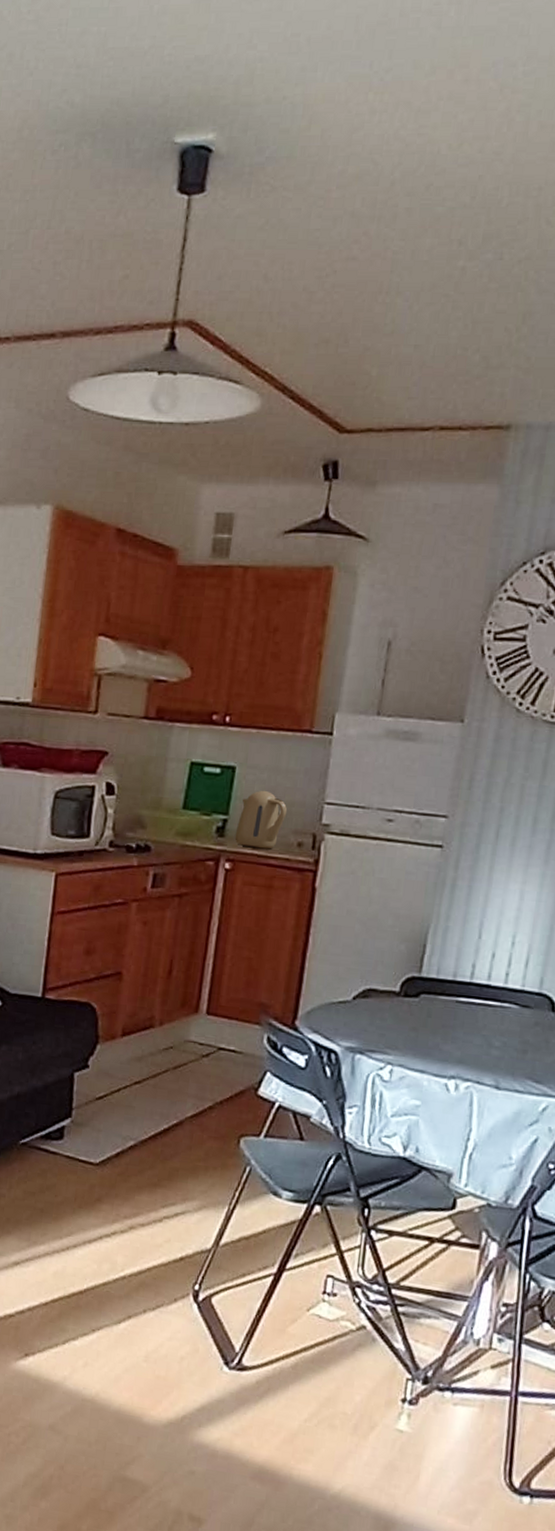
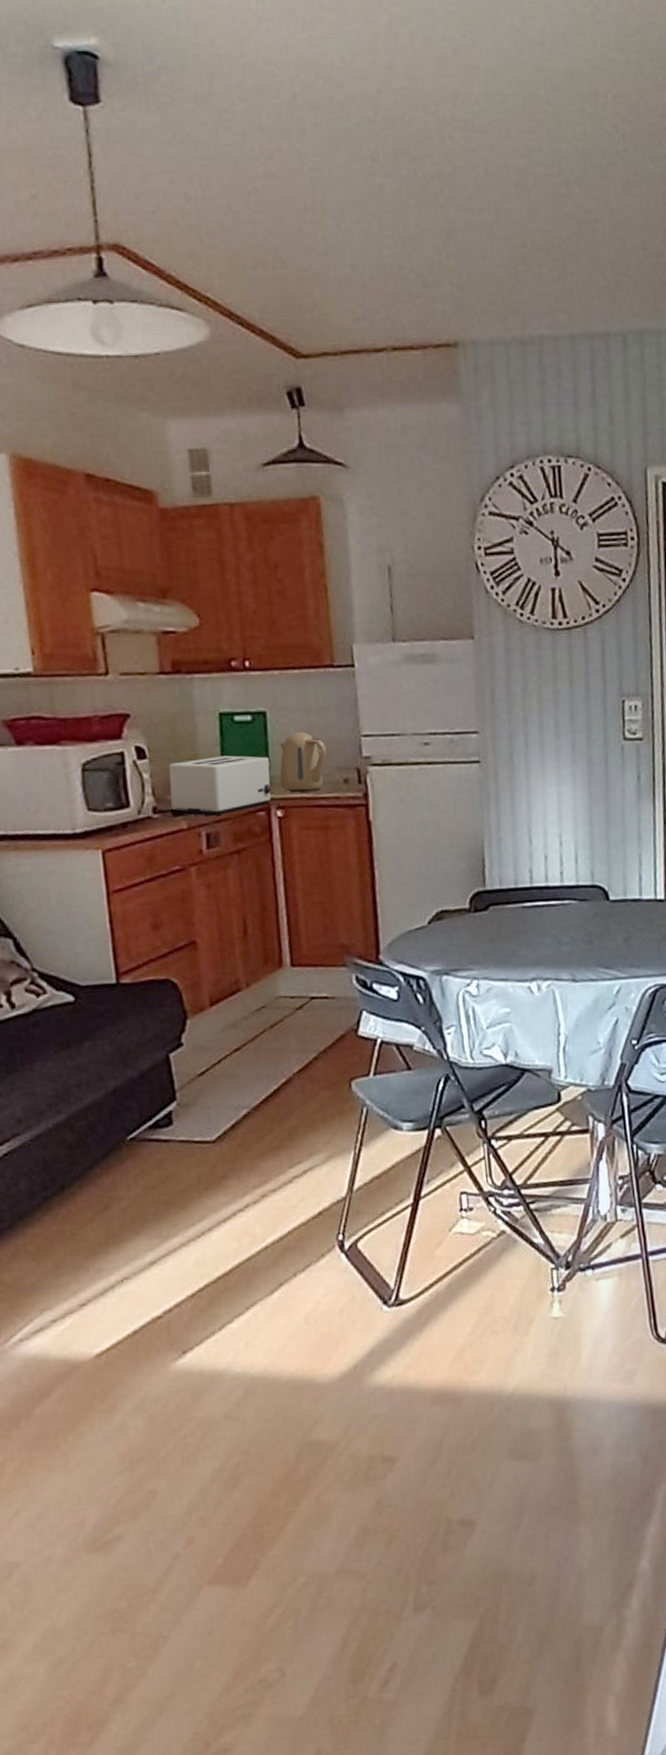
toaster: none [127,802,229,859] -> present [169,755,271,816]

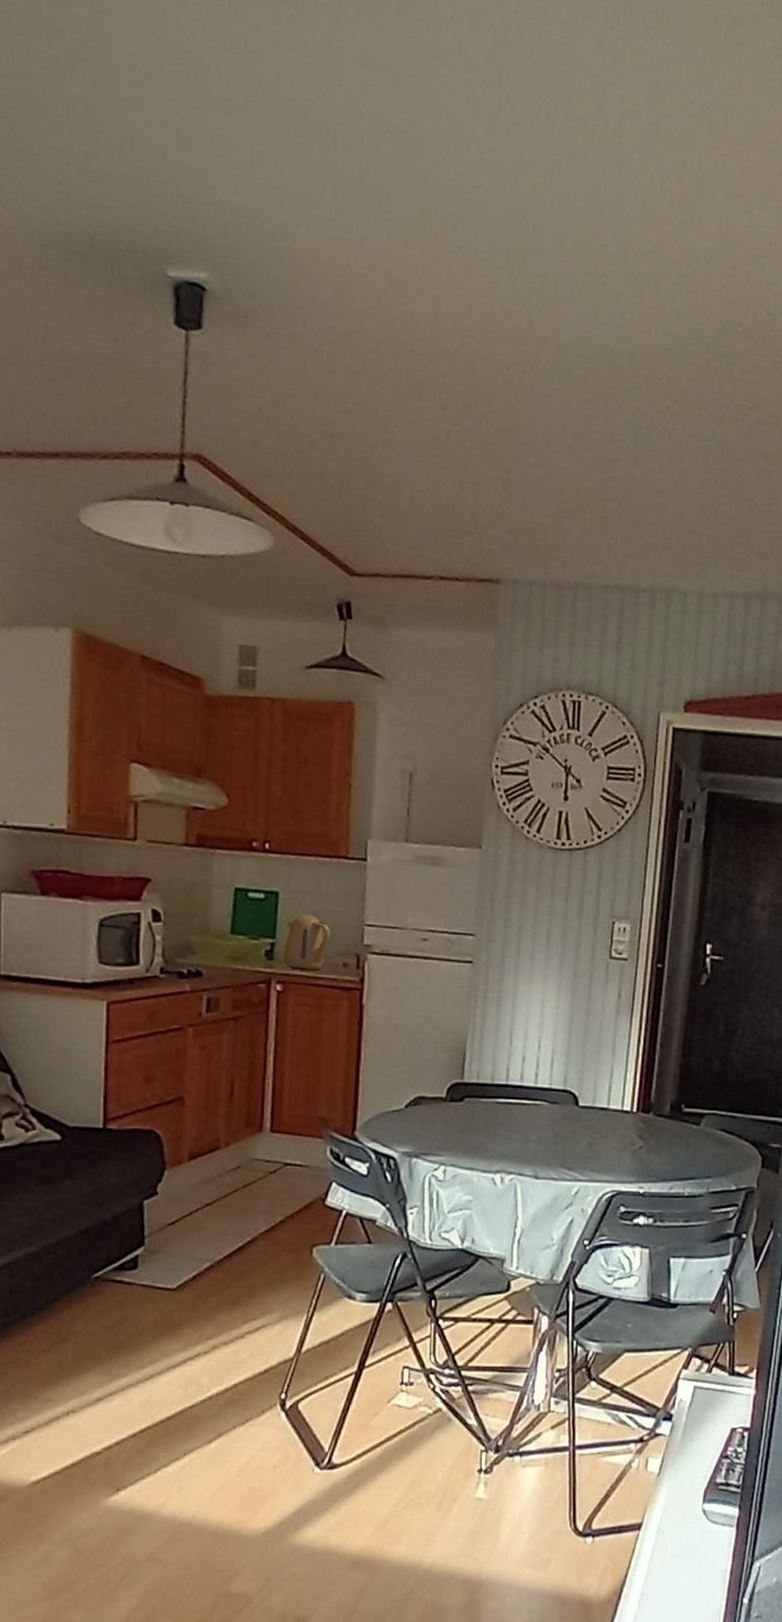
toaster: present [169,755,271,816] -> none [178,927,275,983]

